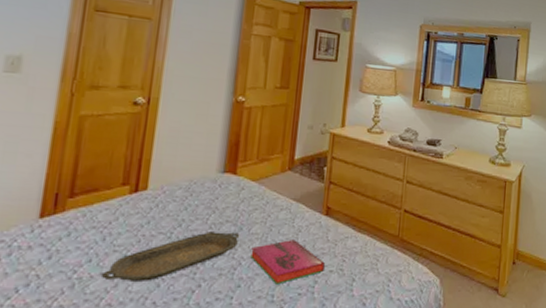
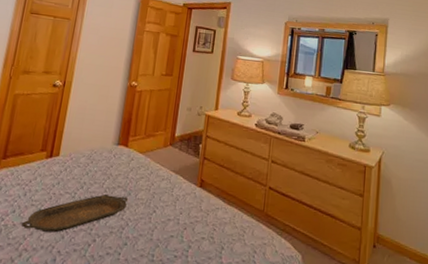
hardback book: present [250,238,326,285] -> none [136,206,199,246]

